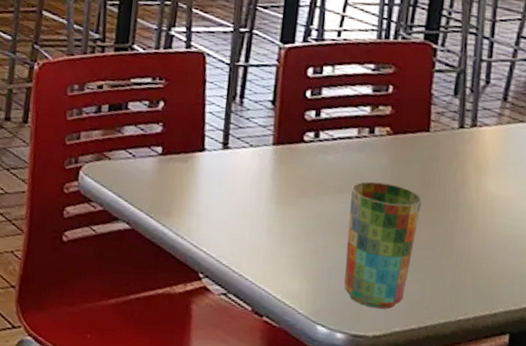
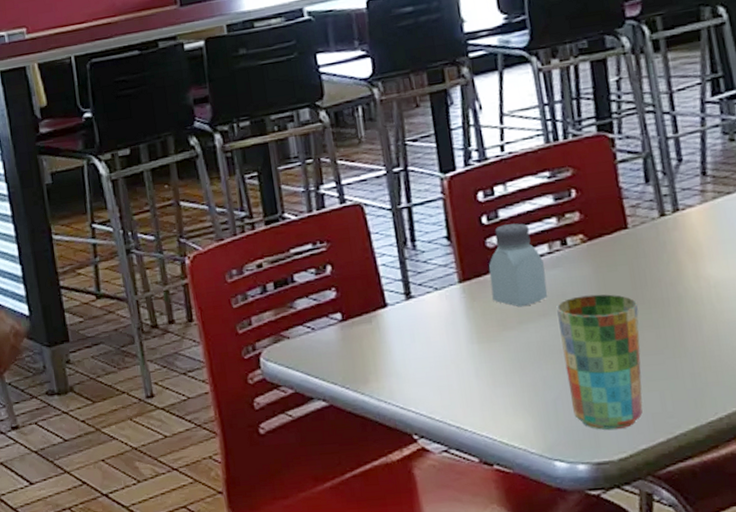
saltshaker: none [298,102,350,180] -> present [488,223,548,307]

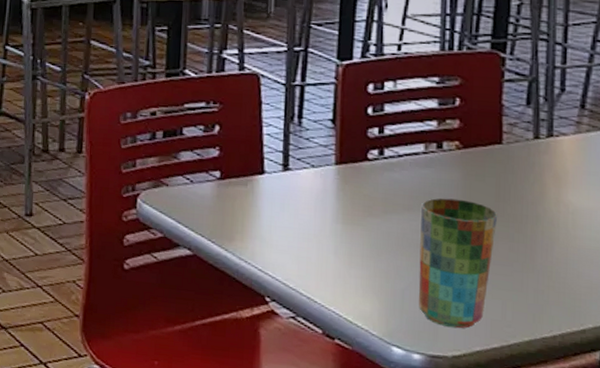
saltshaker: present [488,223,548,307] -> none [364,119,417,198]

